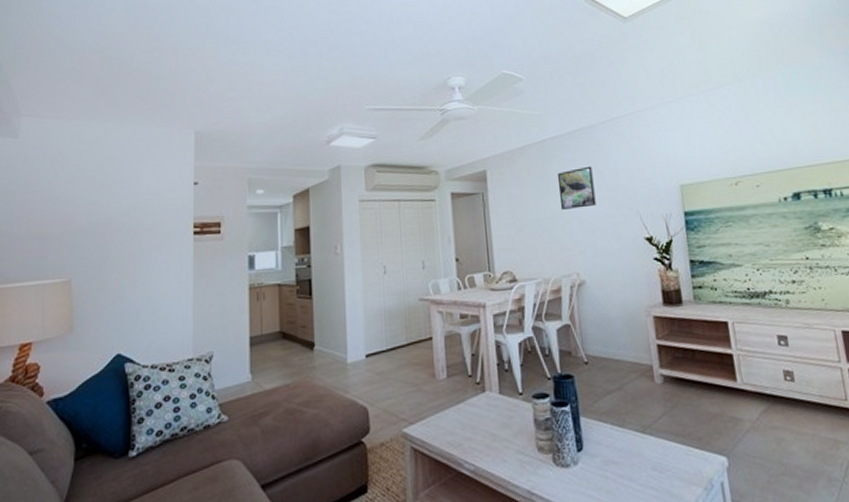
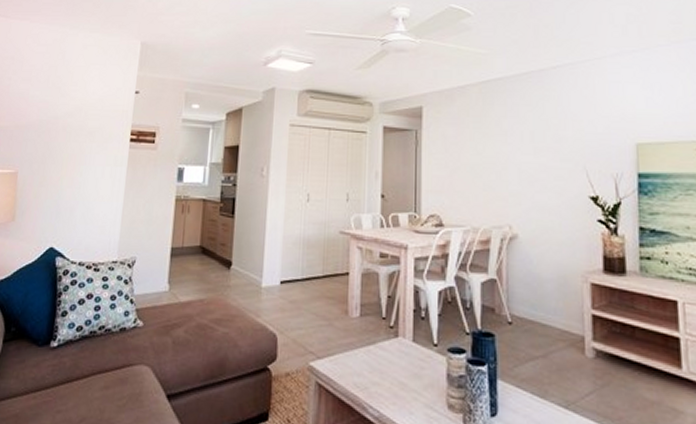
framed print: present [557,166,596,210] -> none [498,112,538,157]

